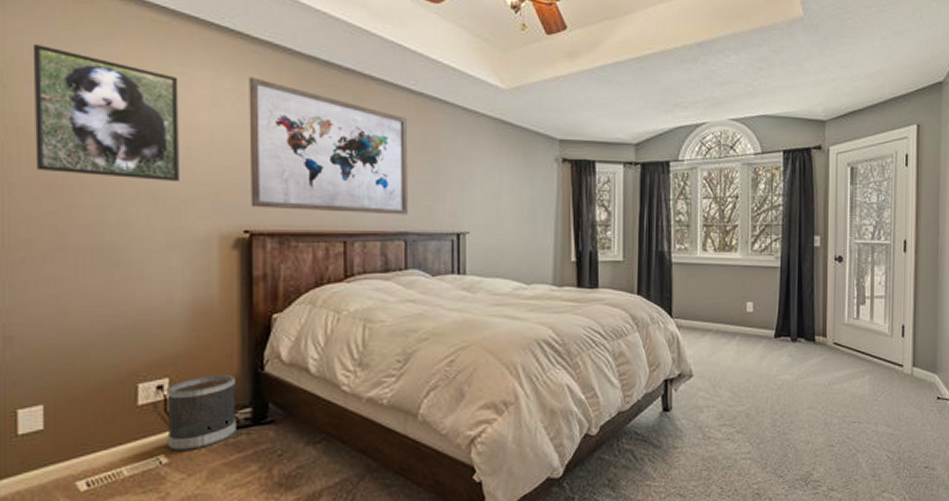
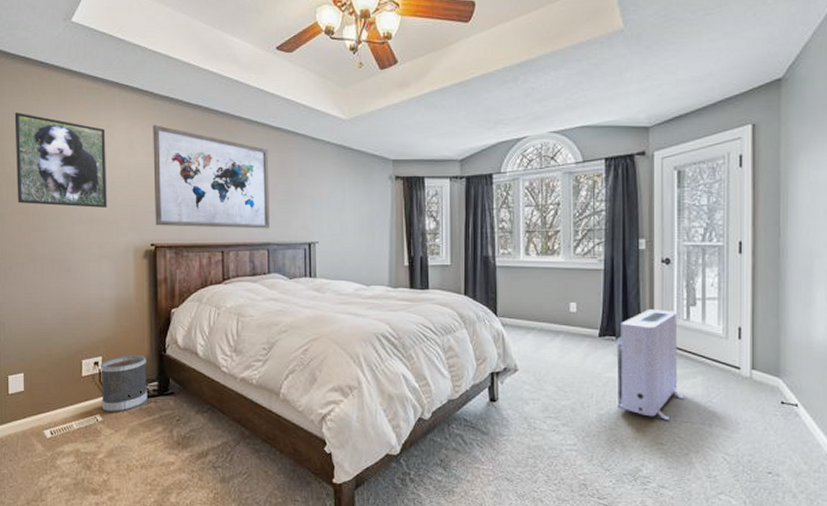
air purifier: none [790,308,853,422] -> present [616,309,684,421]

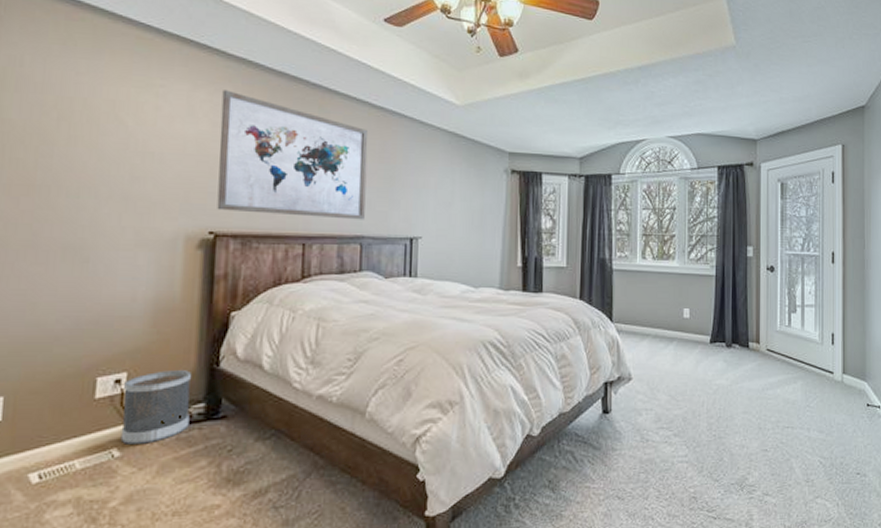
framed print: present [14,111,107,208] -> none [17,55,157,184]
air purifier: present [616,309,684,421] -> none [725,316,786,427]

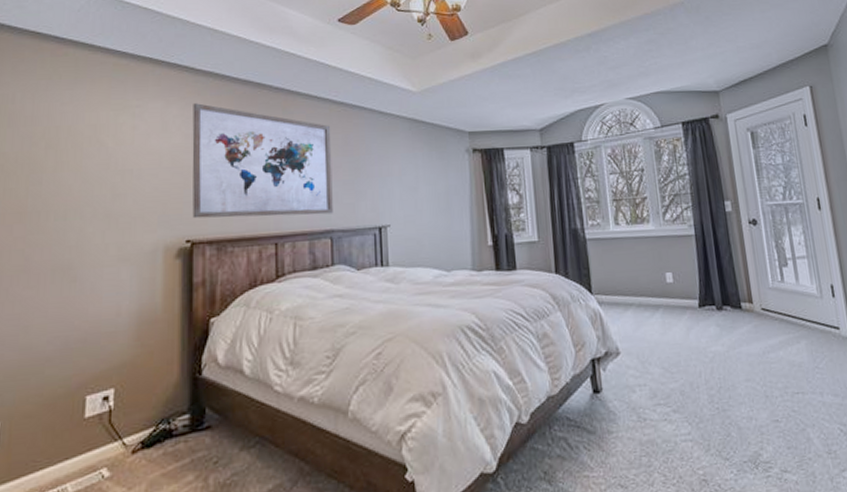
wastebasket: present [120,370,192,444] -> none [110,381,176,464]

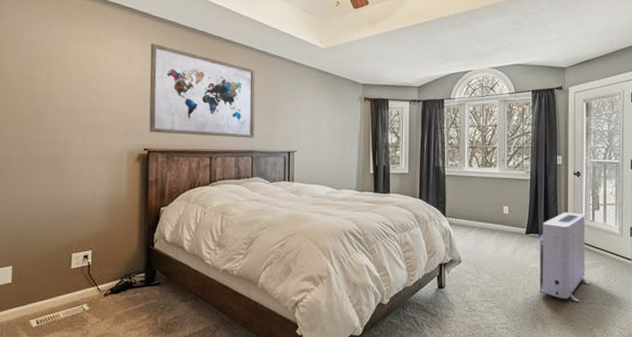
air purifier: none [716,273,792,394] -> present [539,212,590,303]

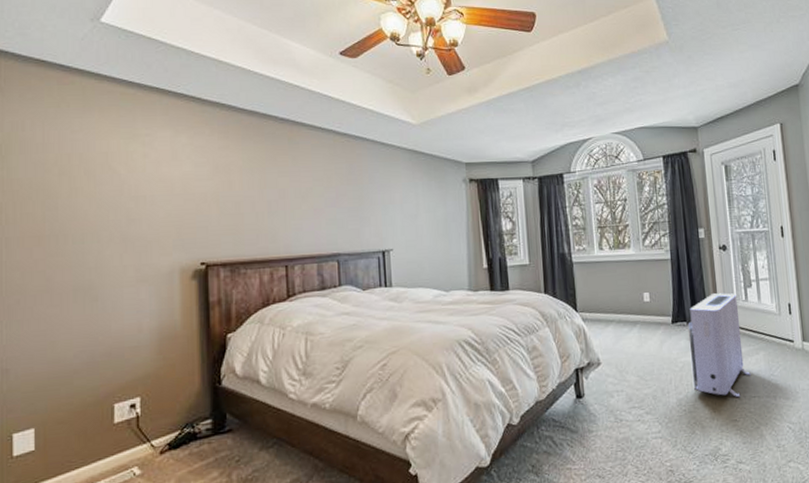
wall art: present [149,43,256,139] -> none [201,133,339,243]

